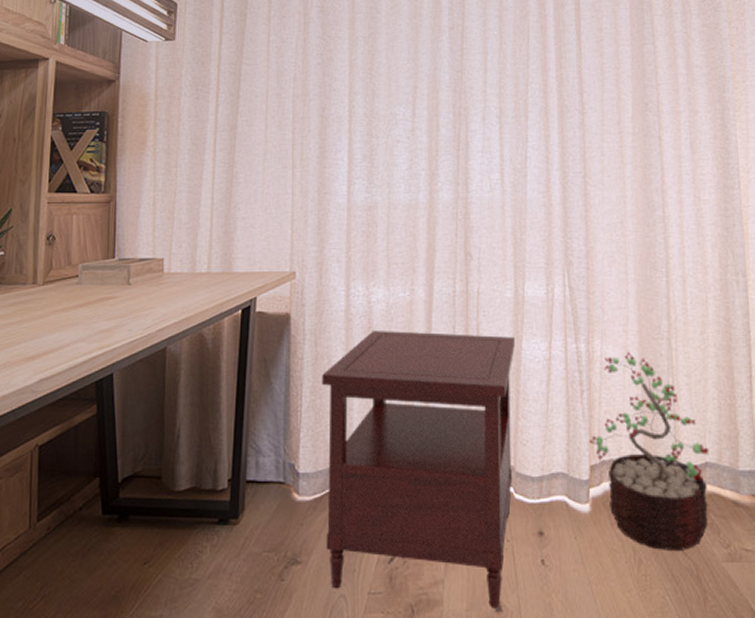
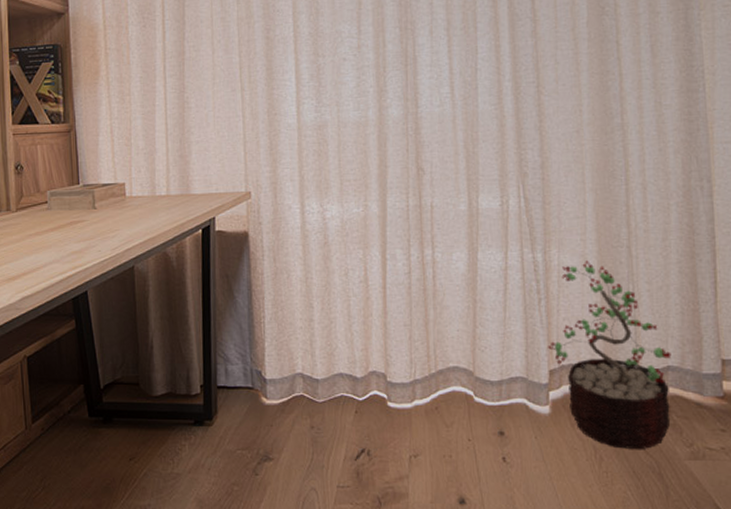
side table: present [322,331,515,609] -> none [282,245,473,501]

